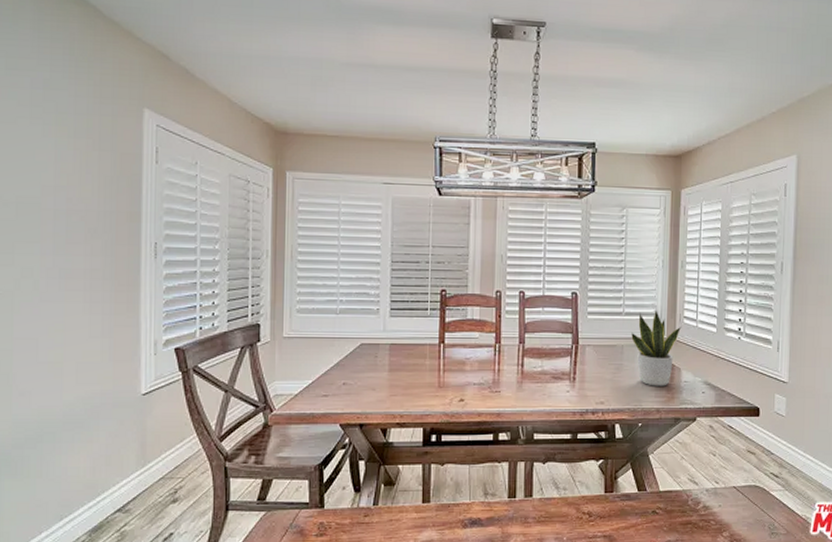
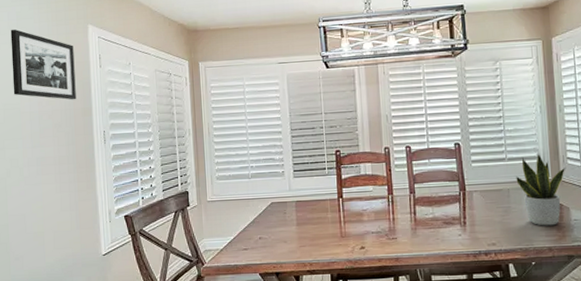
picture frame: none [32,101,122,201] -> present [10,29,76,100]

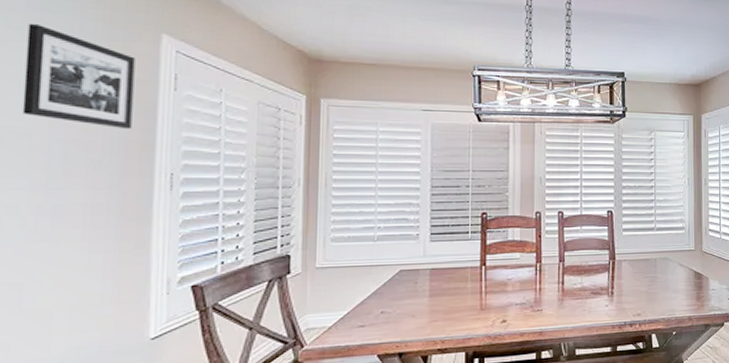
potted plant: present [516,151,566,226] -> none [663,222,708,296]

